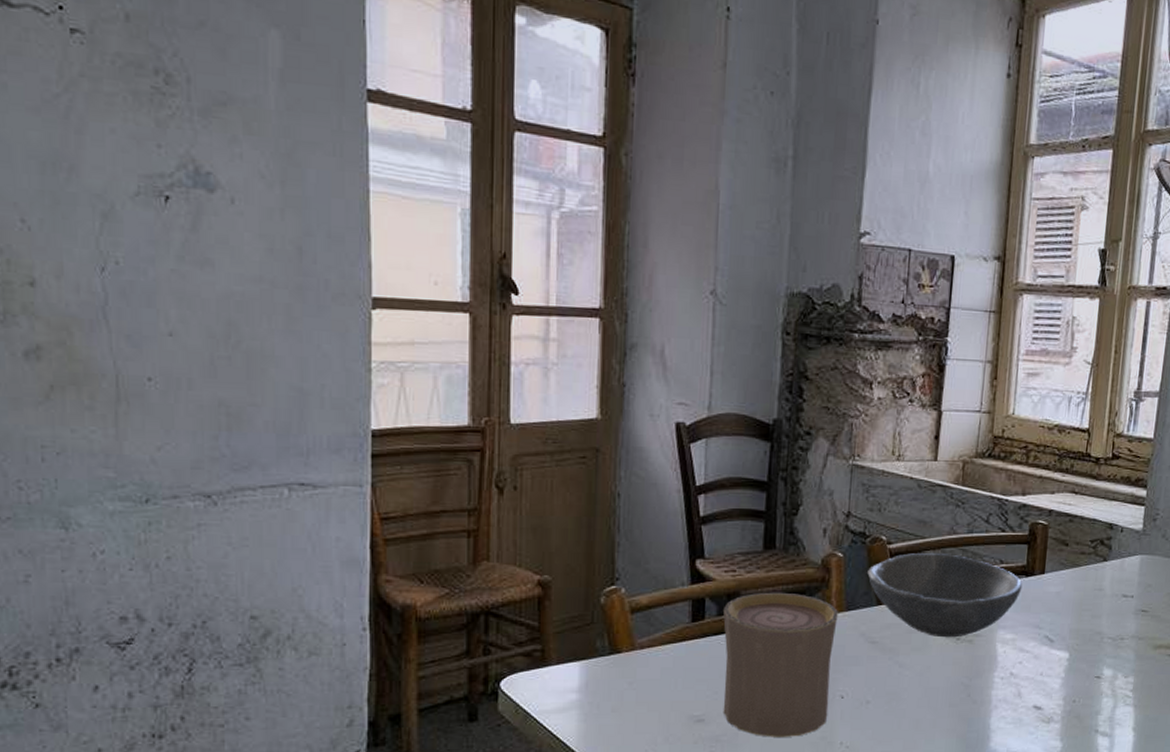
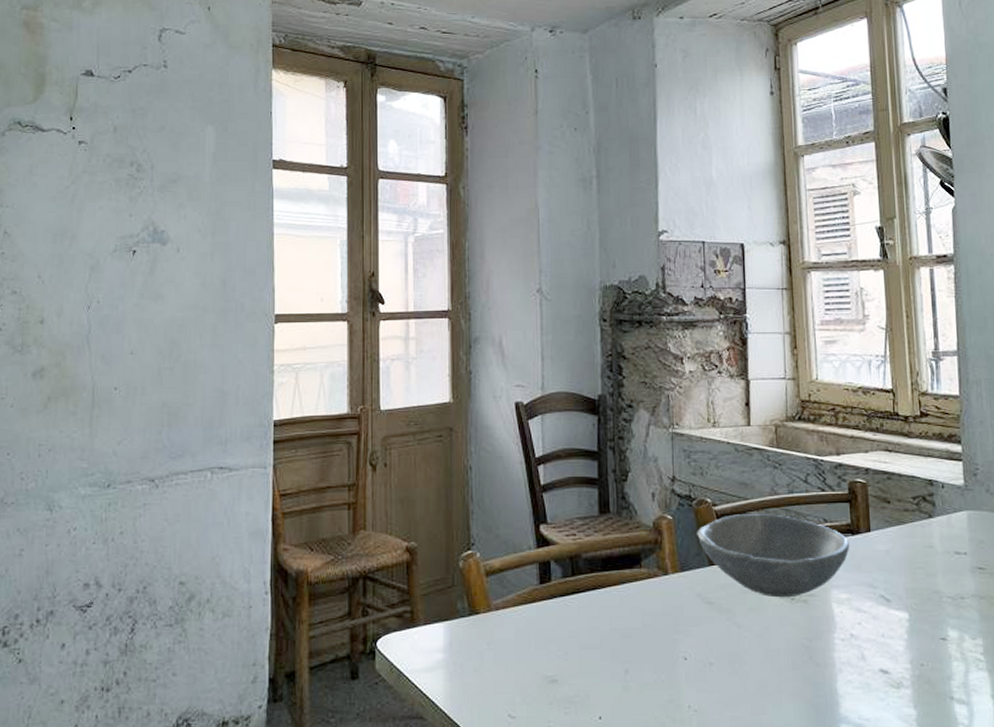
cup: present [723,592,838,737] -> none [568,554,674,699]

